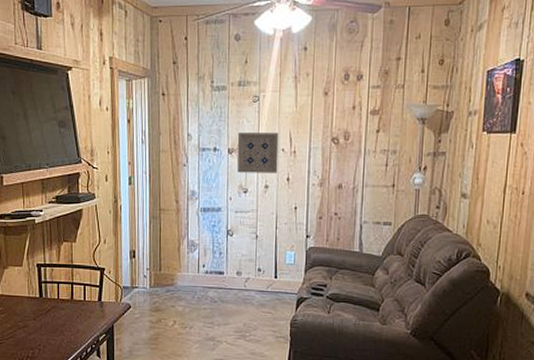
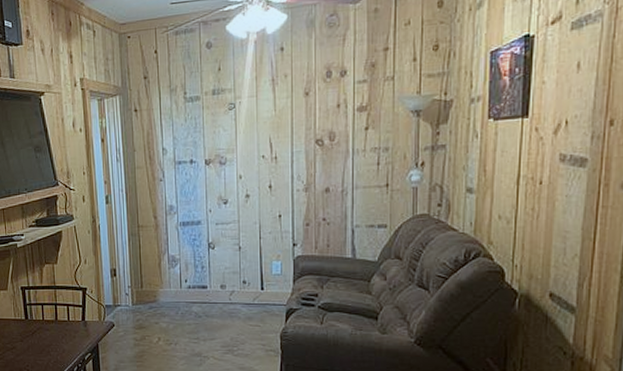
wall art: present [237,132,279,173] -> none [214,140,259,184]

